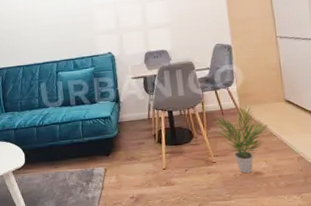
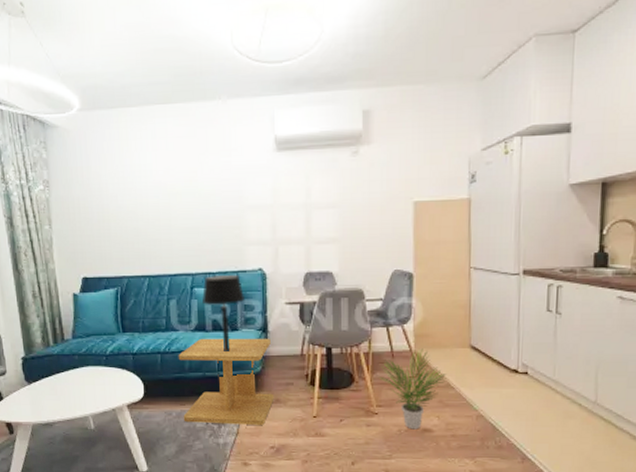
side table: none [50,108,130,182] -> present [178,338,275,425]
table lamp: none [66,59,99,121] -> present [202,274,244,351]

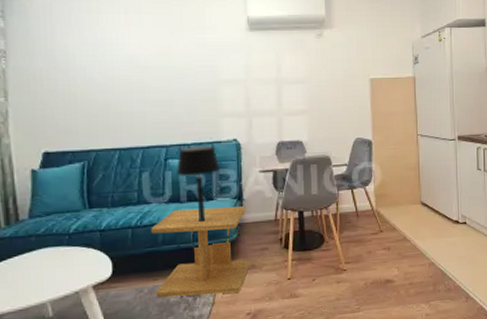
potted plant: present [379,348,446,430] -> none [346,207,403,282]

